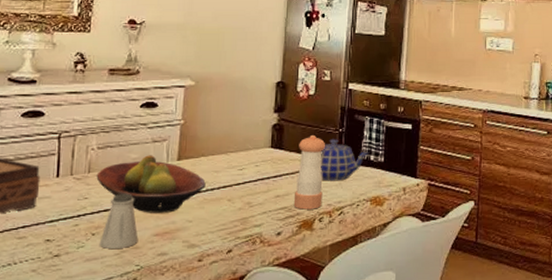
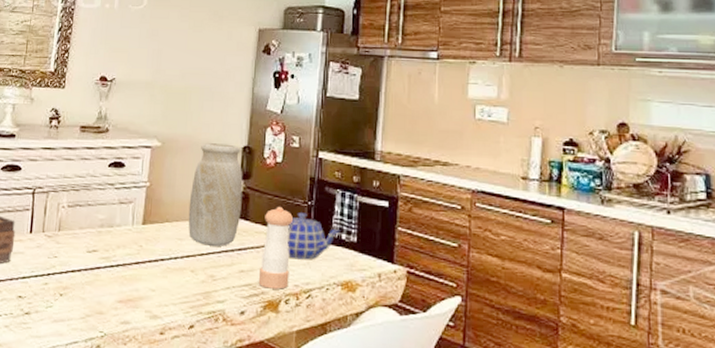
fruit bowl: present [96,155,206,213] -> none [66,217,169,279]
saltshaker: present [99,194,138,250] -> none [66,255,103,313]
vase: none [224,79,277,175] -> present [188,142,243,246]

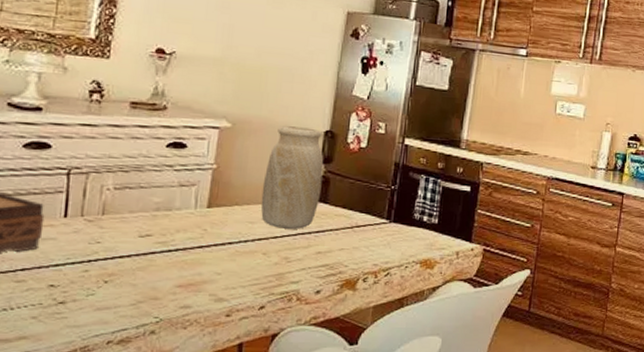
pepper shaker: present [258,207,294,289] -> none [336,191,376,269]
teapot: present [287,212,340,260] -> none [368,196,422,241]

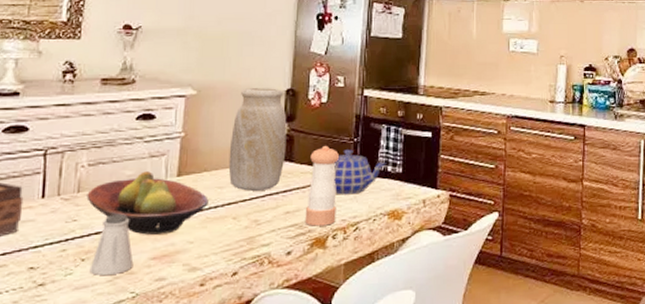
fruit bowl: none [111,200,239,264] -> present [86,171,209,235]
saltshaker: none [112,240,159,299] -> present [89,214,134,276]
pepper shaker: none [336,191,376,269] -> present [304,146,340,226]
teapot: none [368,196,422,241] -> present [334,149,386,195]

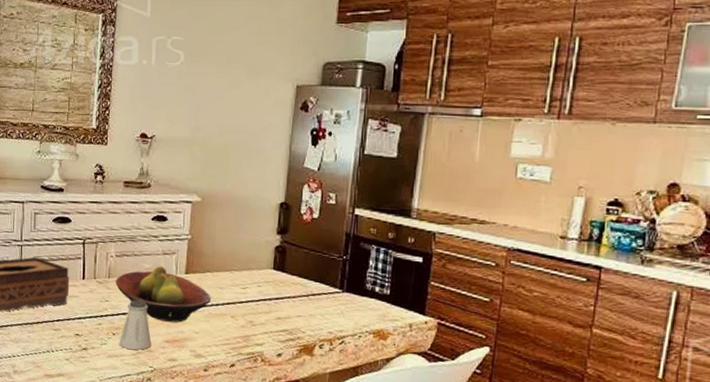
vase: present [228,87,287,191] -> none [228,198,280,296]
pepper shaker: present [304,146,340,226] -> none [294,260,329,336]
teapot: present [334,149,386,195] -> none [322,266,374,310]

